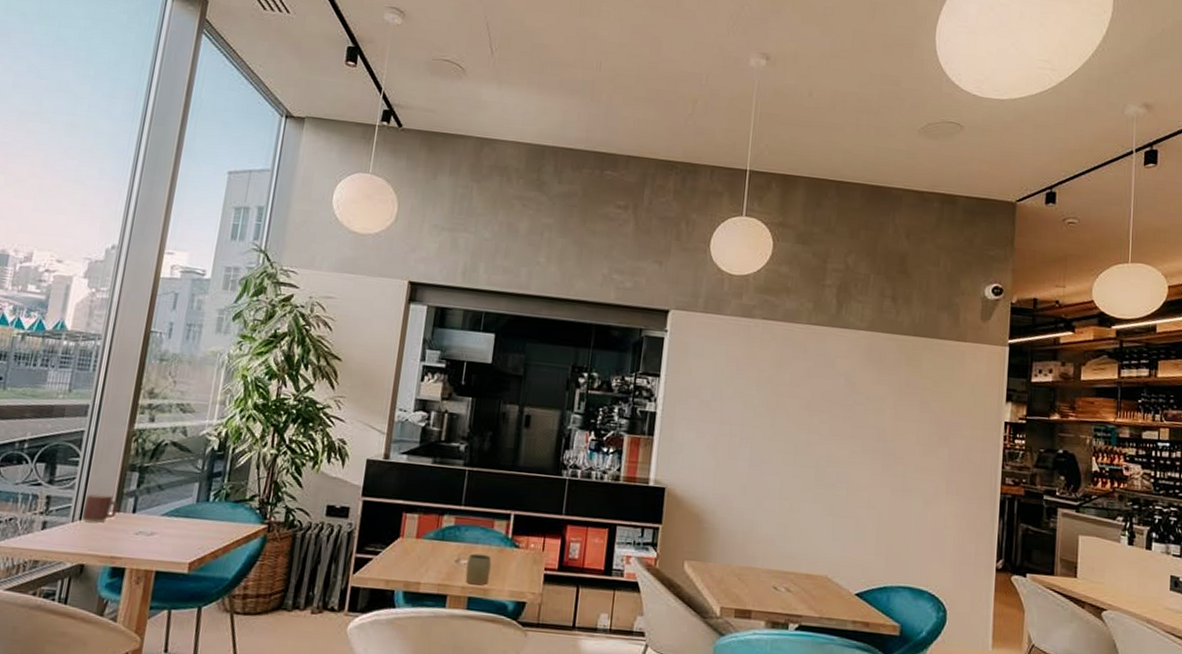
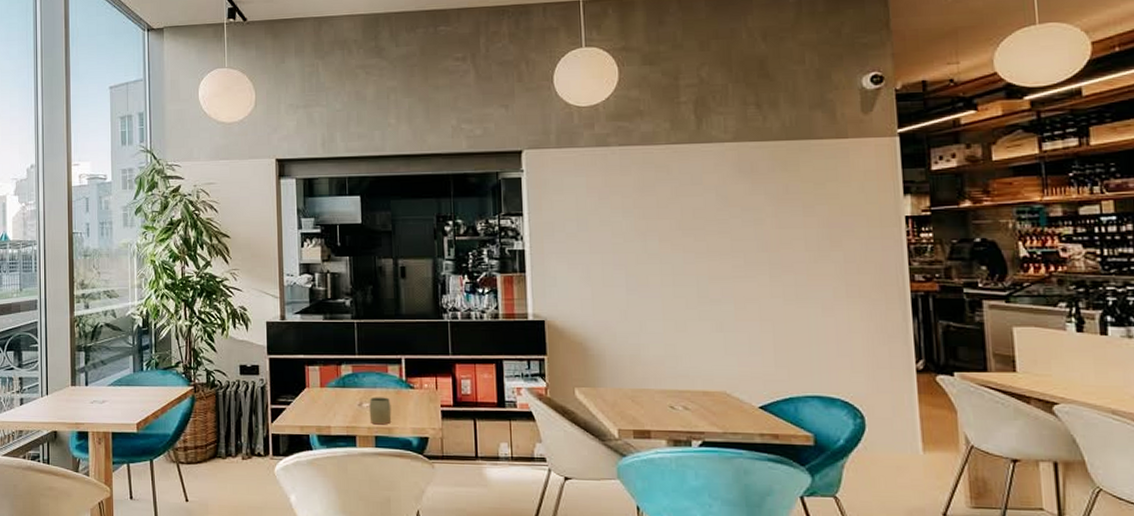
mug: present [81,493,118,523] -> none [48,372,74,397]

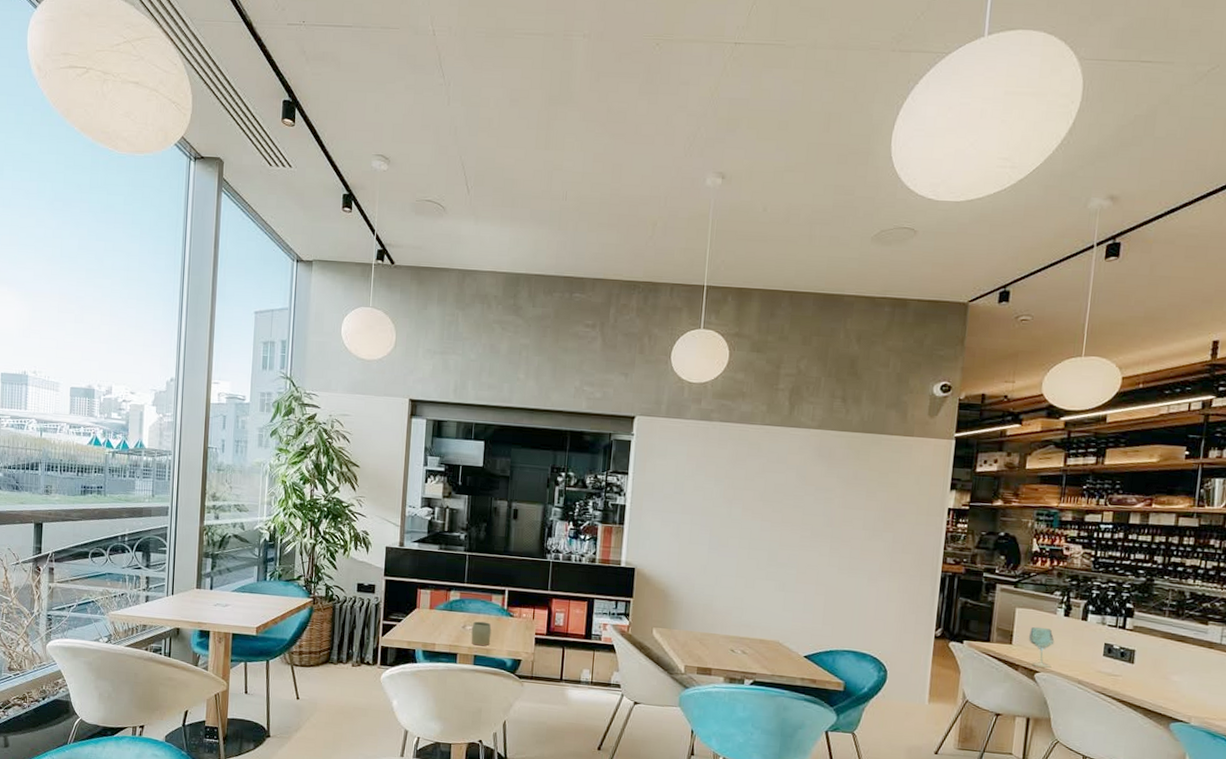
wine glass: none [1035,347,1073,399] -> present [1028,626,1055,669]

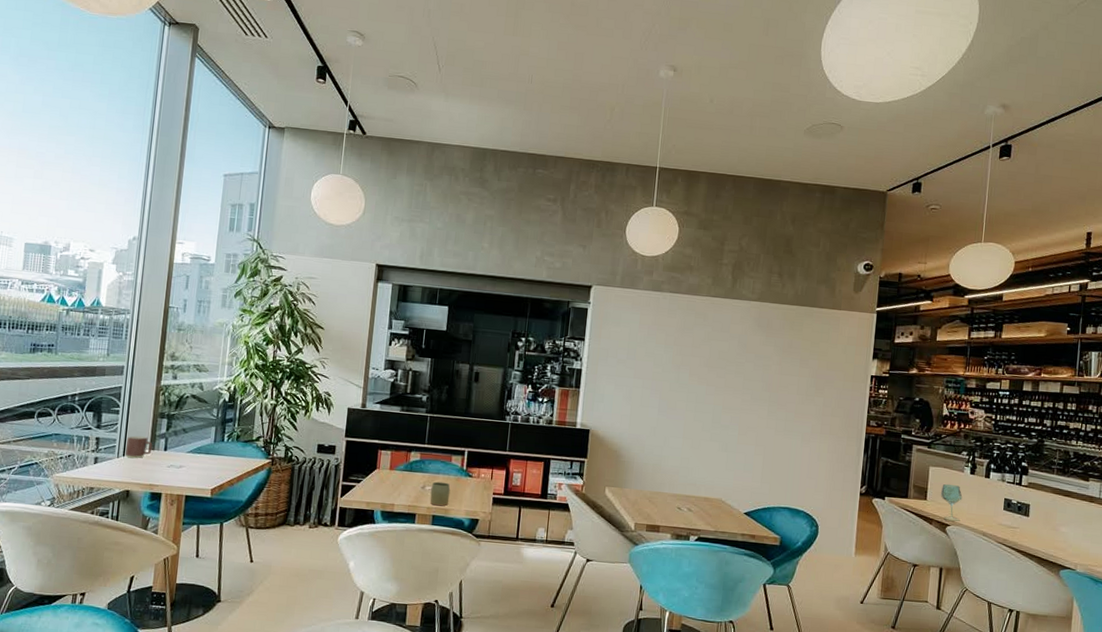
mug: none [173,575,199,597] -> present [125,435,153,458]

